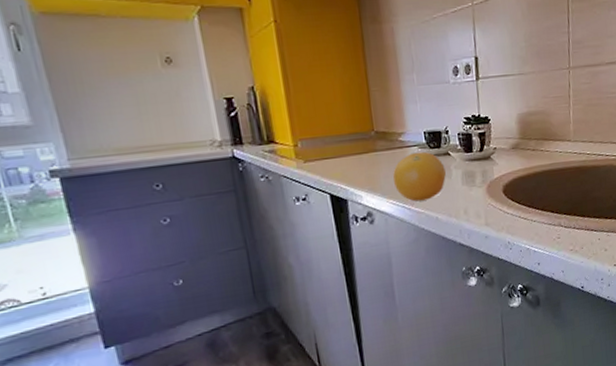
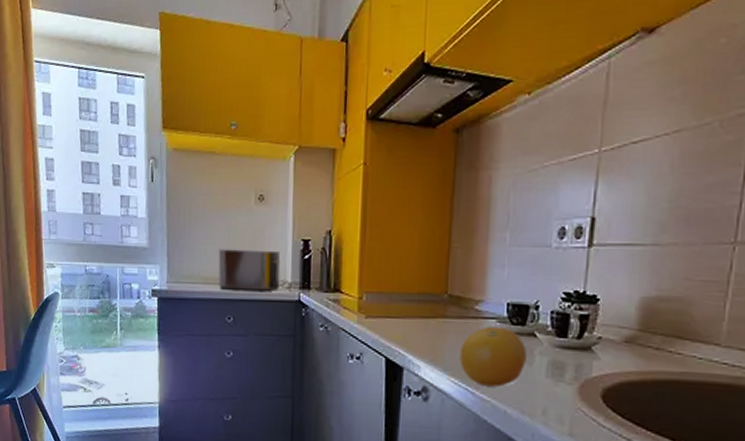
toaster: none [128,112,209,158] -> present [218,249,281,292]

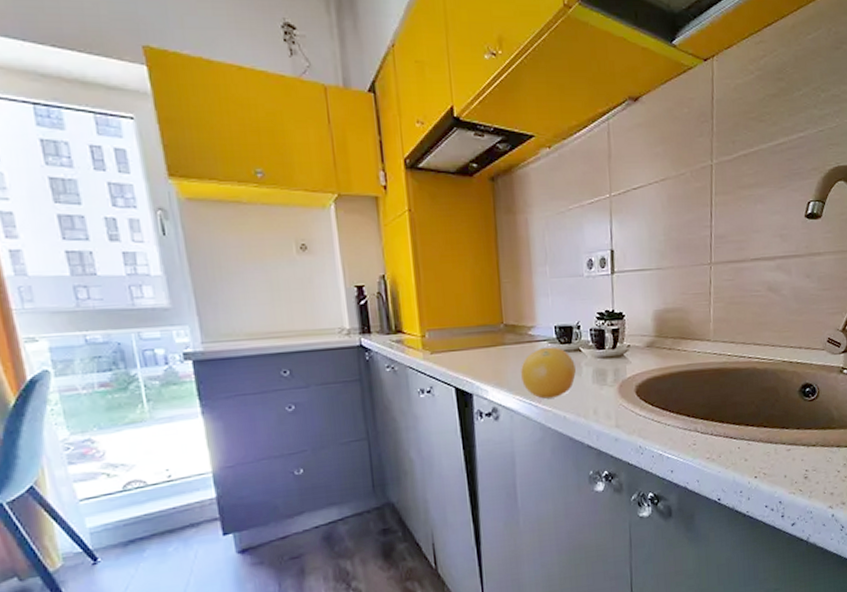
toaster: present [218,249,281,292] -> none [261,299,338,344]

